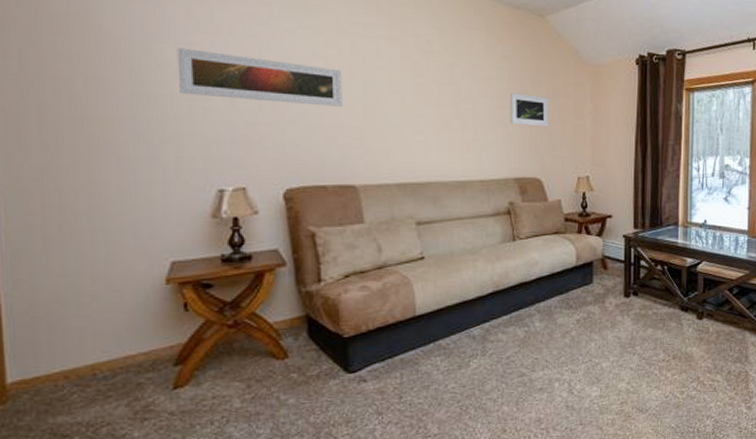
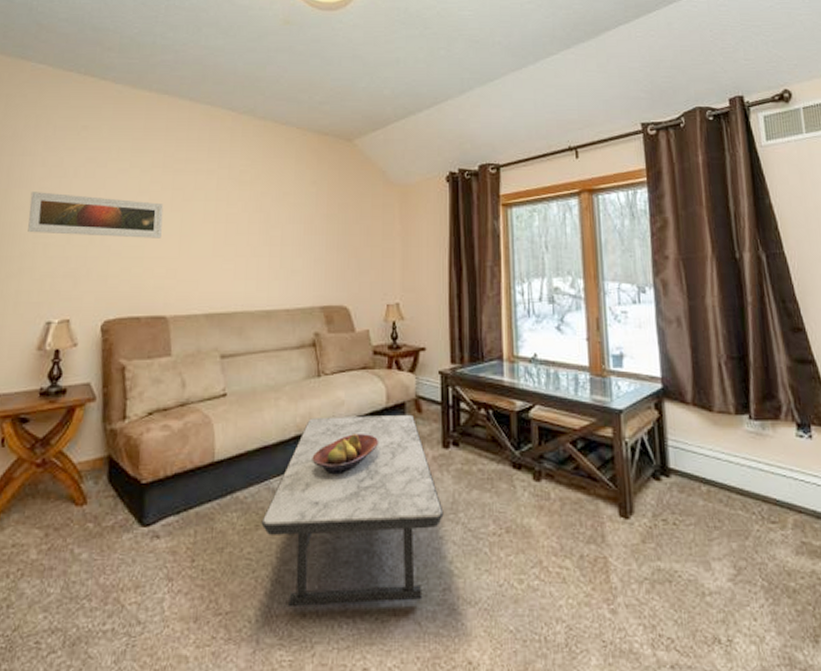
coffee table: none [463,271,624,425] -> present [261,414,444,606]
fruit bowl: none [509,288,570,323] -> present [312,434,379,475]
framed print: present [510,93,549,127] -> none [317,218,357,251]

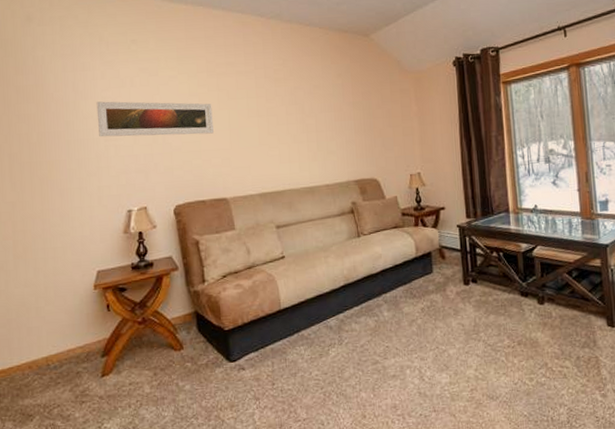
coffee table: present [261,414,444,606] -> none [324,261,468,411]
fruit bowl: present [312,434,379,475] -> none [359,279,413,312]

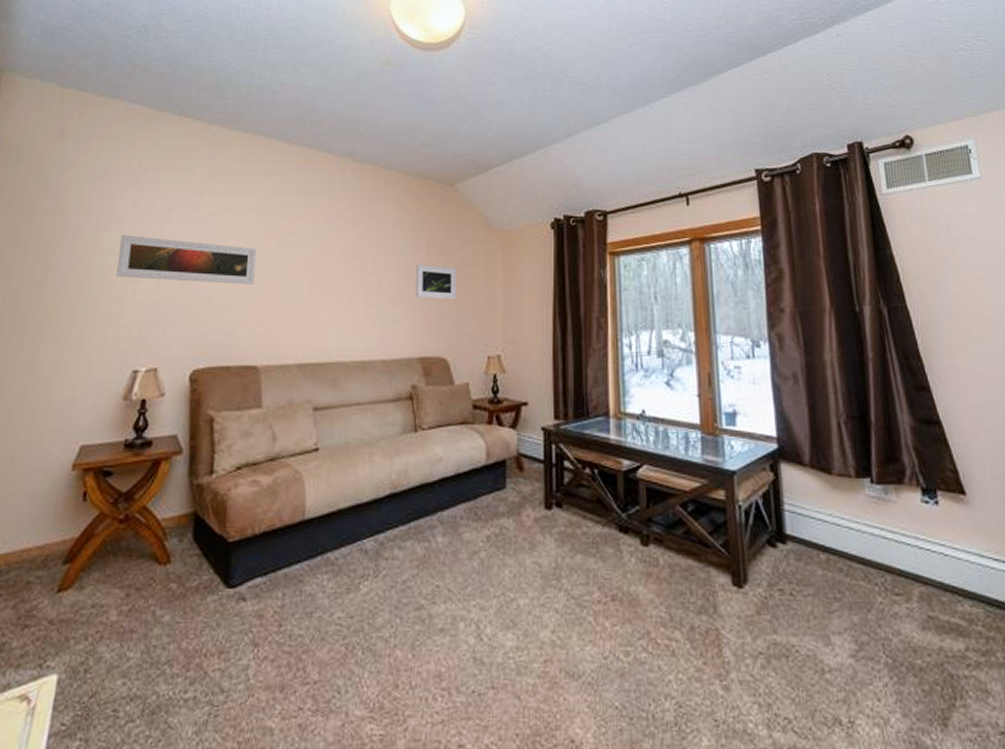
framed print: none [345,105,381,133] -> present [415,265,457,300]

